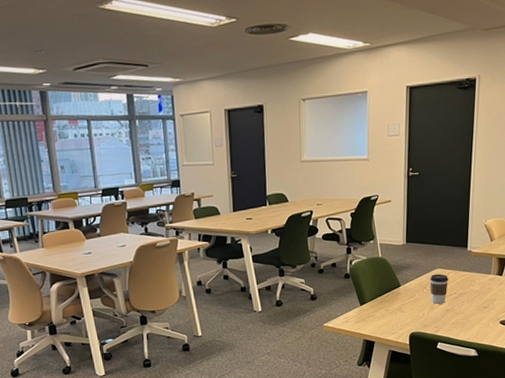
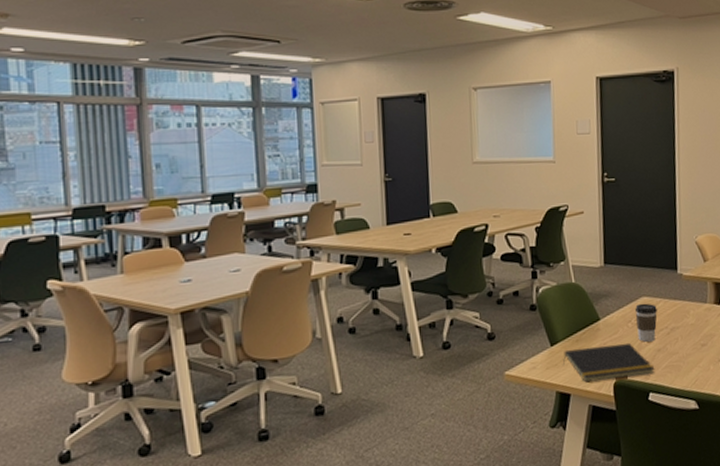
notepad: none [370,304,444,334] -> present [563,342,655,383]

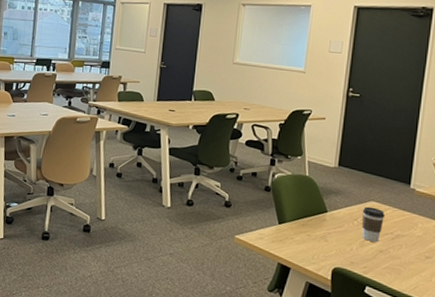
notepad: present [563,342,655,383] -> none [288,230,375,271]

